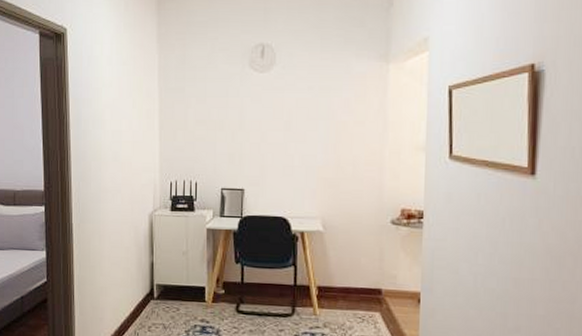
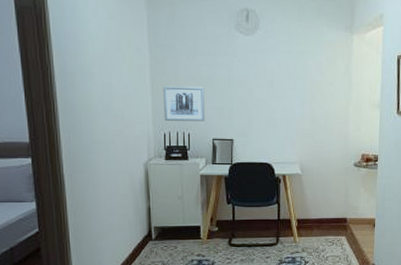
wall art: none [171,131,214,169] -> present [163,86,205,122]

